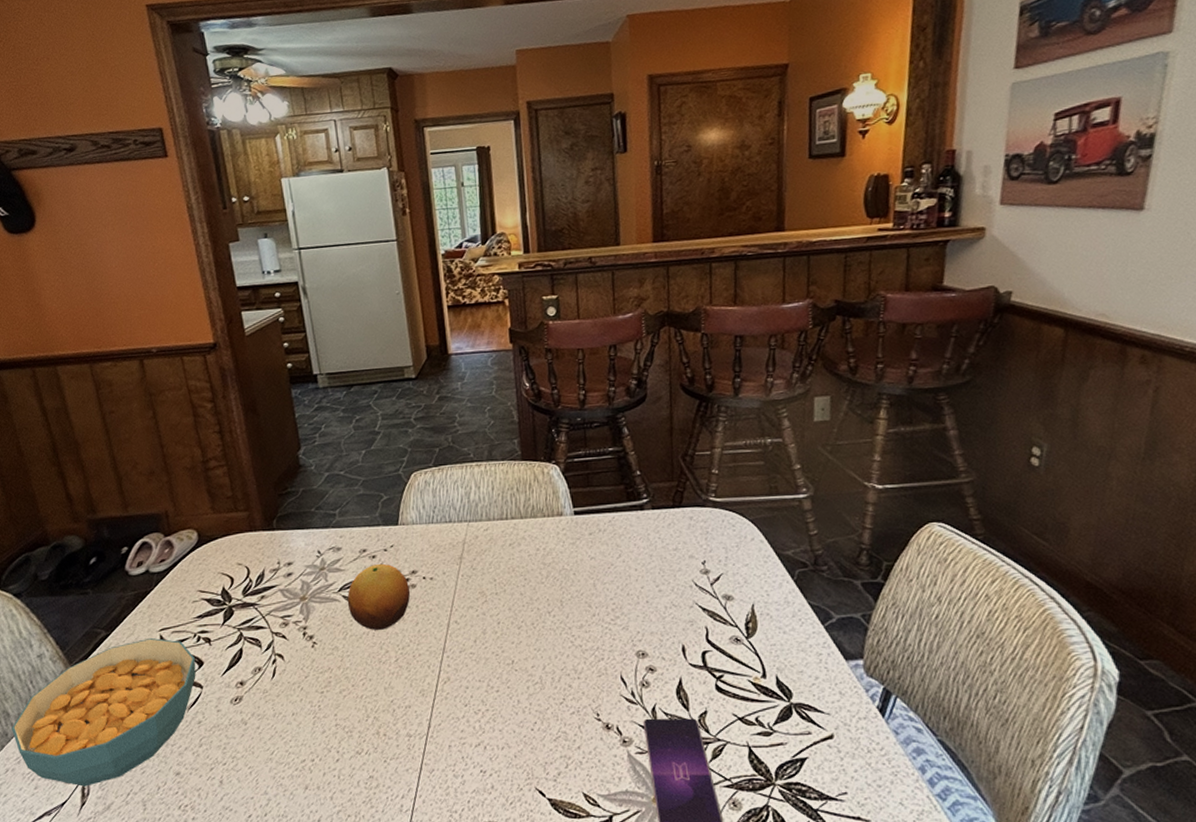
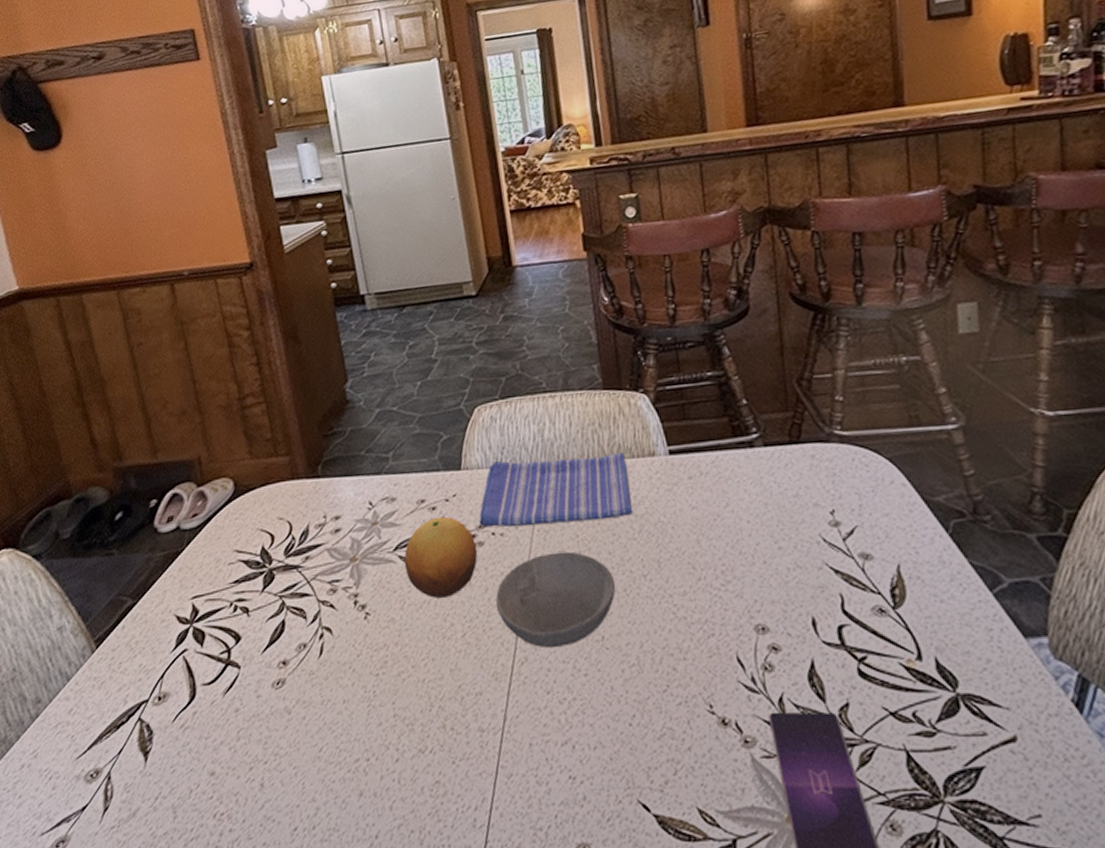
cereal bowl: present [11,638,196,787] -> none [28,608,233,788]
dish towel: none [412,512,543,573] -> present [479,451,634,528]
bowl: none [424,593,525,670] -> present [495,551,616,649]

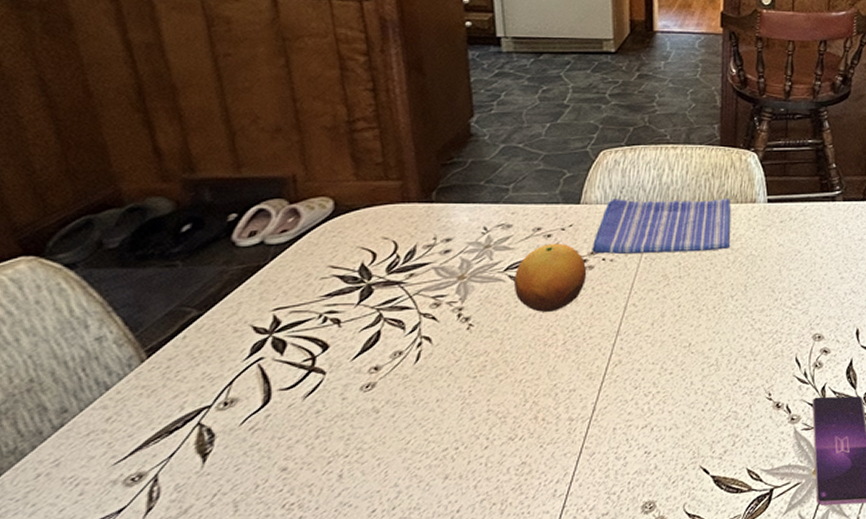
bowl: present [495,551,616,649] -> none [598,276,707,353]

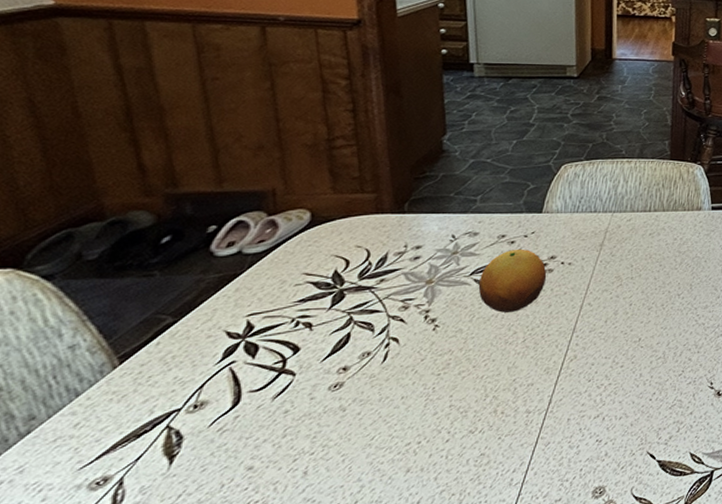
dish towel: present [592,198,731,255] -> none [552,206,679,259]

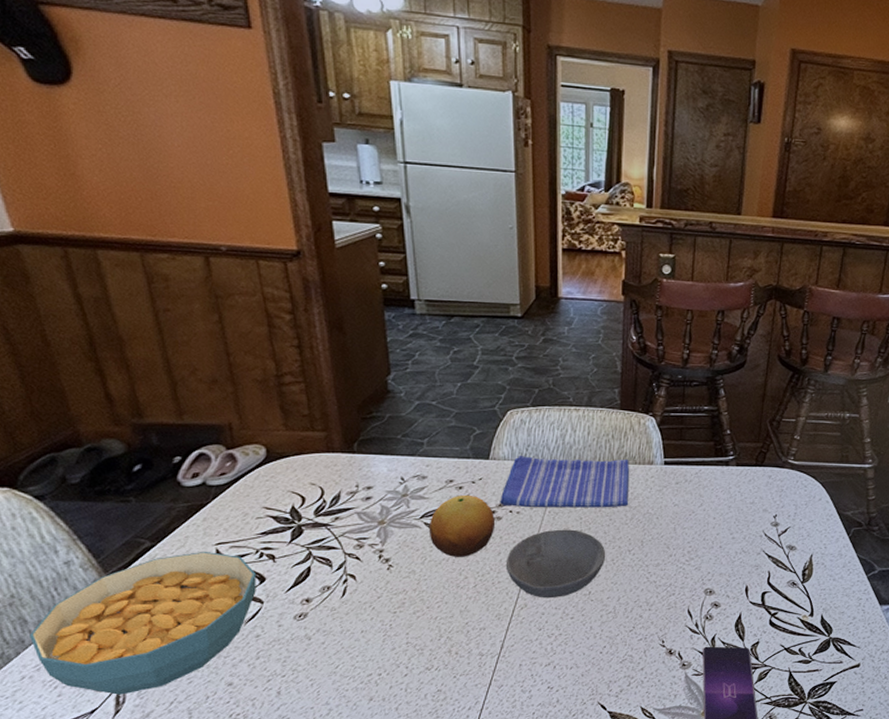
cereal bowl: none [15,324,289,493] -> present [29,552,256,695]
dish towel: none [552,206,679,259] -> present [500,455,630,508]
bowl: none [556,277,656,349] -> present [505,529,606,598]

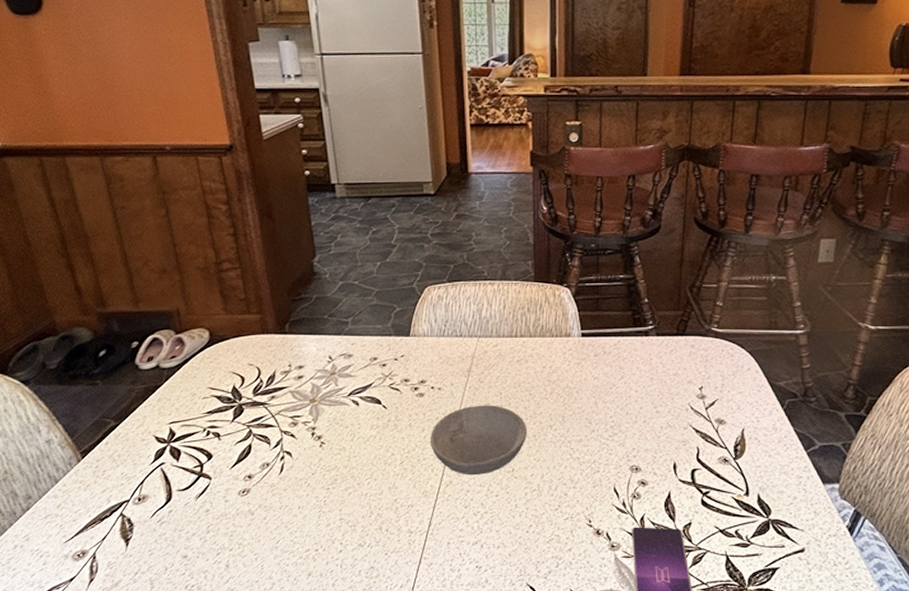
cereal bowl: present [29,552,256,695] -> none [20,431,205,565]
fruit: present [429,494,496,557] -> none [356,372,419,434]
dish towel: present [500,455,630,508] -> none [421,331,548,384]

